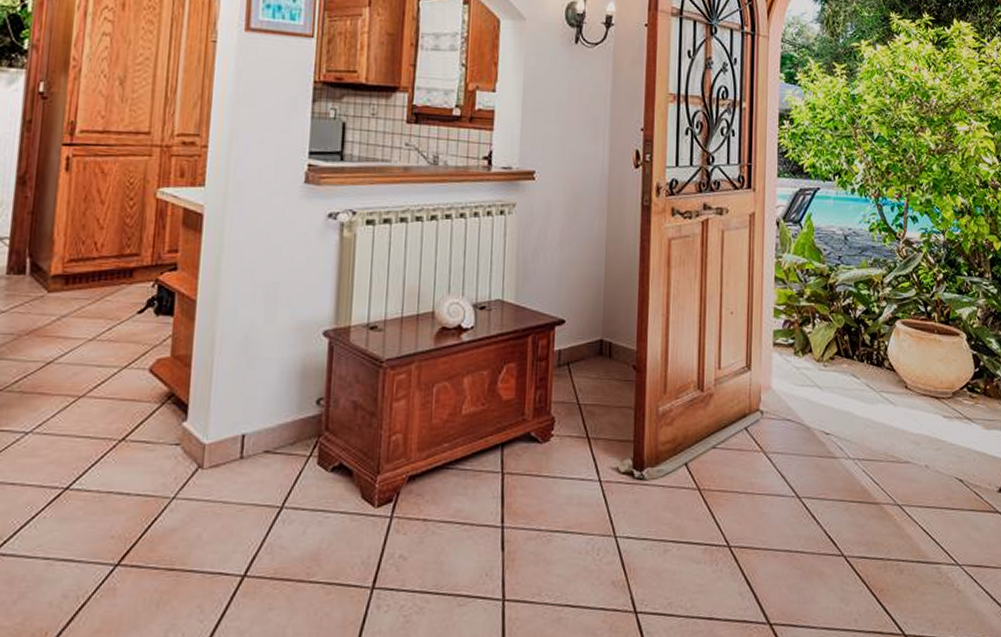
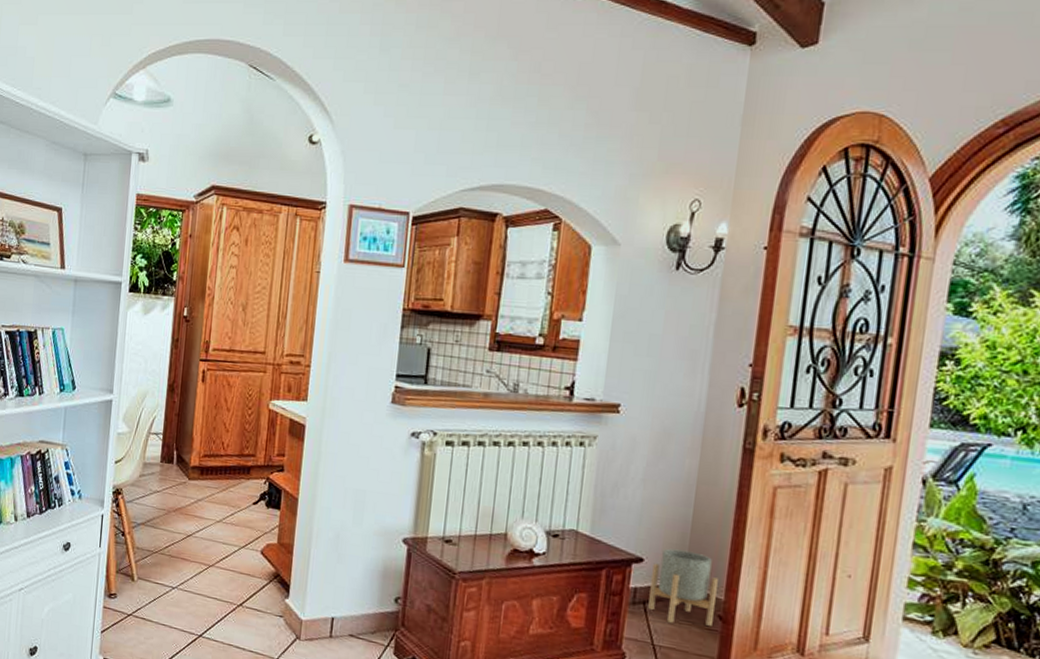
planter: none [572,307,630,380] -> present [648,548,718,626]

